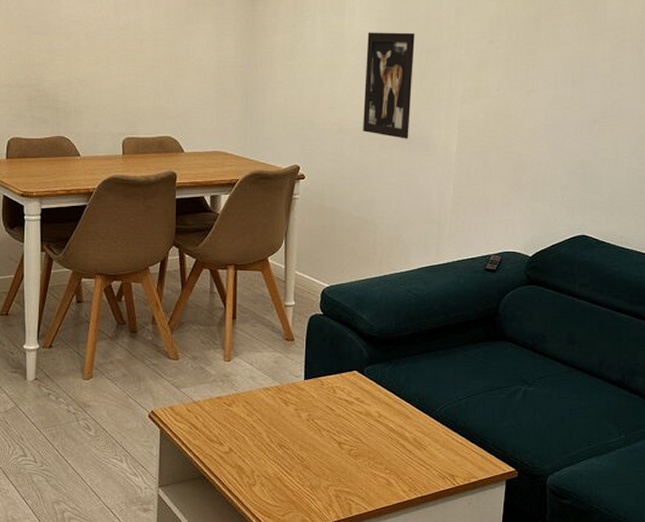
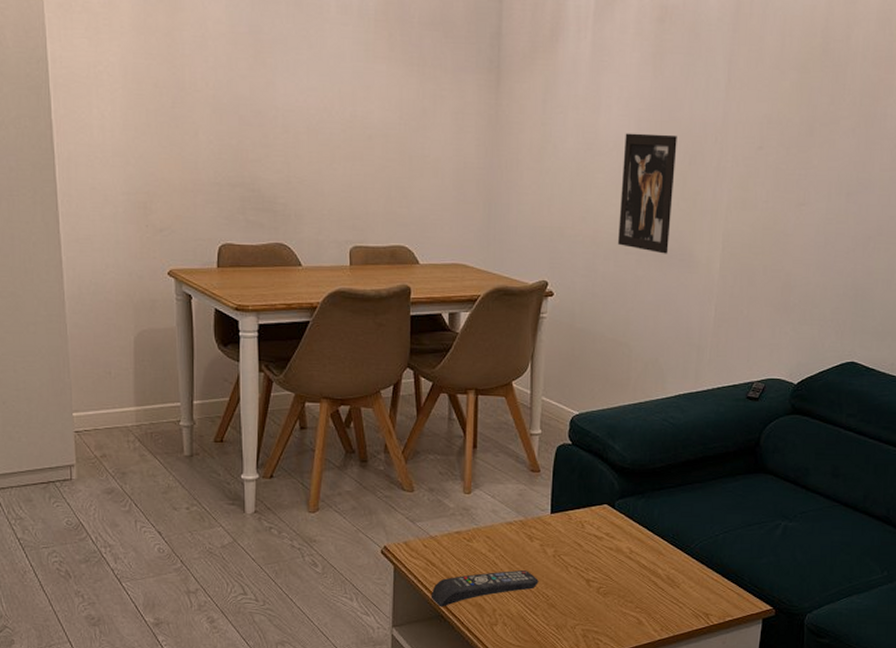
remote control: none [194,434,294,469] -> present [430,570,539,607]

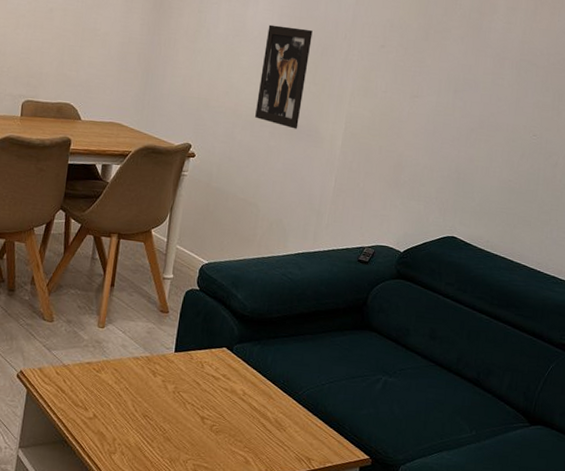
remote control: present [430,570,539,607] -> none [57,403,158,433]

